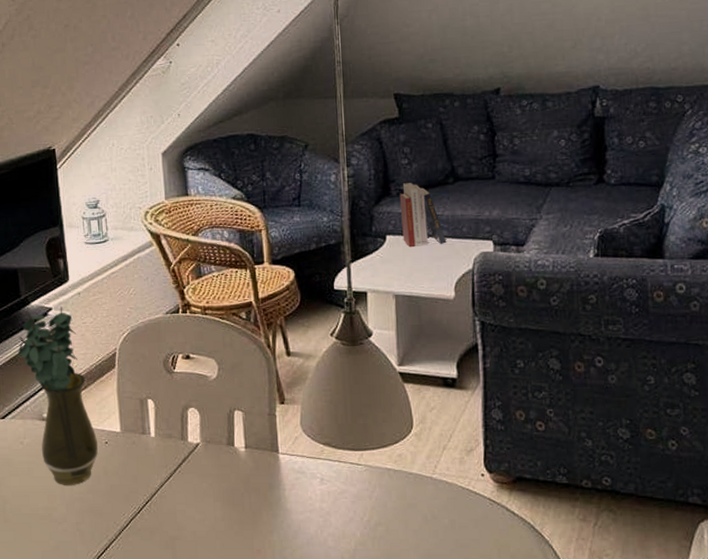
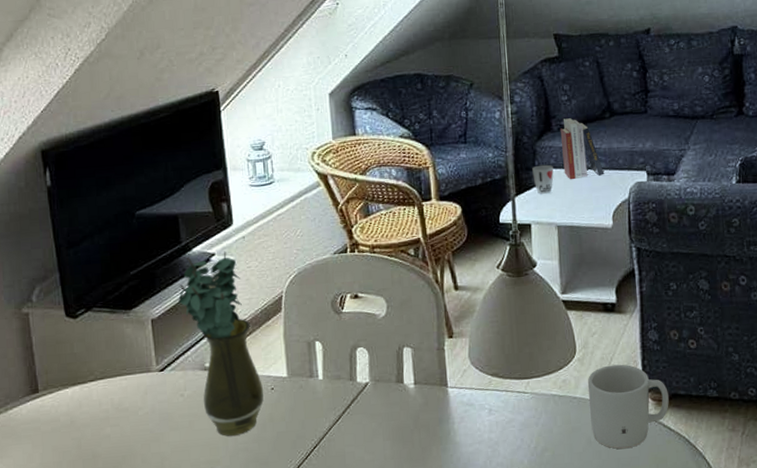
cup: none [369,231,392,262] -> present [532,164,554,195]
mug: none [424,442,513,530] -> present [587,364,669,450]

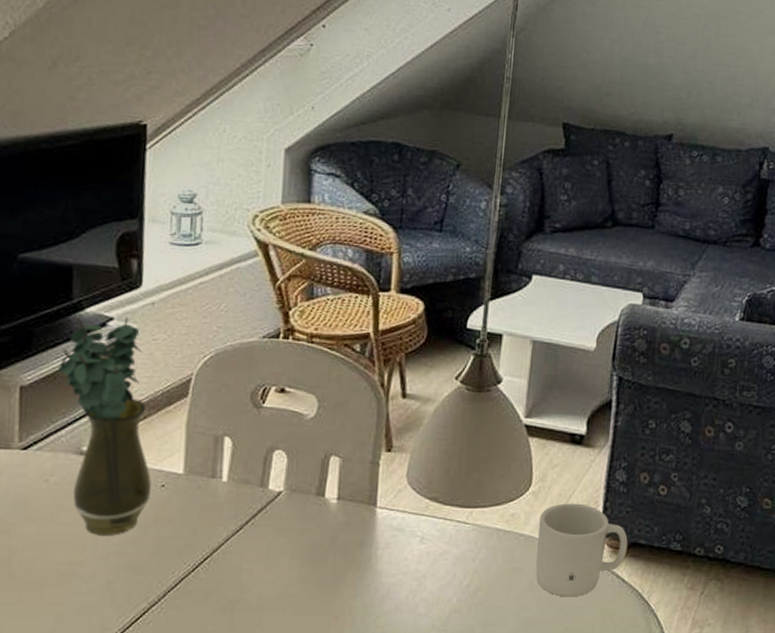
cup: present [532,164,554,195] -> none [513,269,538,304]
books: present [560,117,605,180] -> none [550,220,596,292]

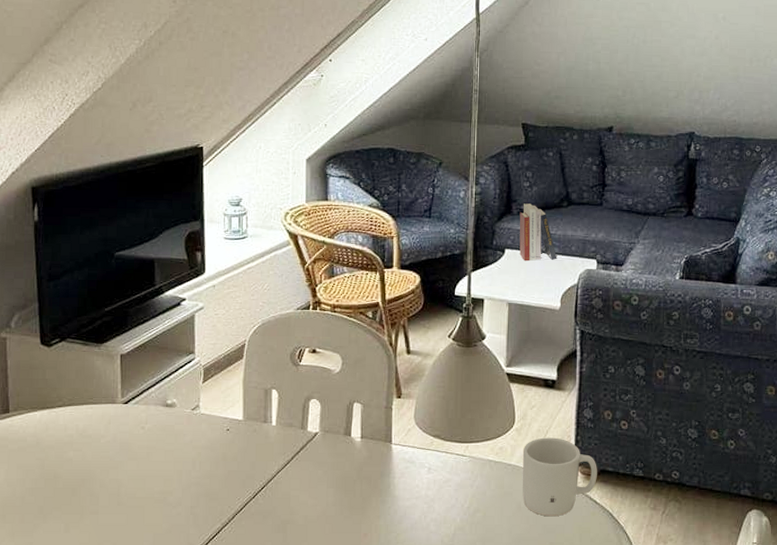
vase: present [58,317,152,535] -> none [148,297,220,470]
books: none [550,220,596,292] -> present [519,202,557,262]

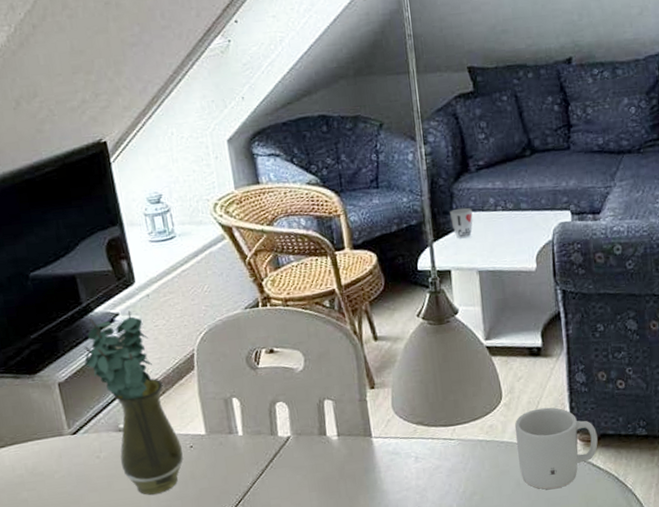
vase: none [148,297,220,470] -> present [84,310,184,495]
cup: none [490,244,510,273] -> present [450,207,473,240]
books: present [519,202,557,262] -> none [478,156,527,223]

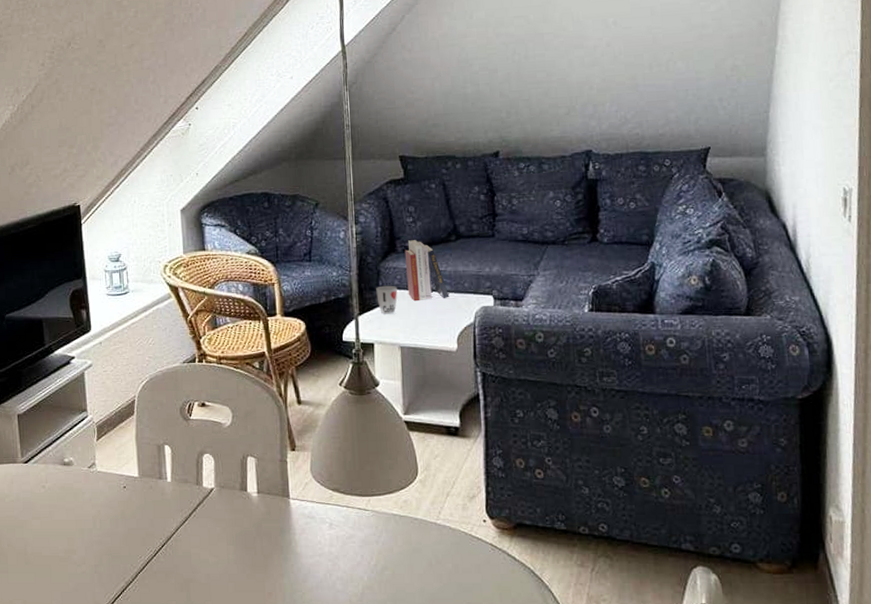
vase: present [84,310,184,495] -> none [42,355,117,528]
books: none [478,156,527,223] -> present [404,239,450,302]
mug: present [514,407,598,490] -> none [429,489,514,575]

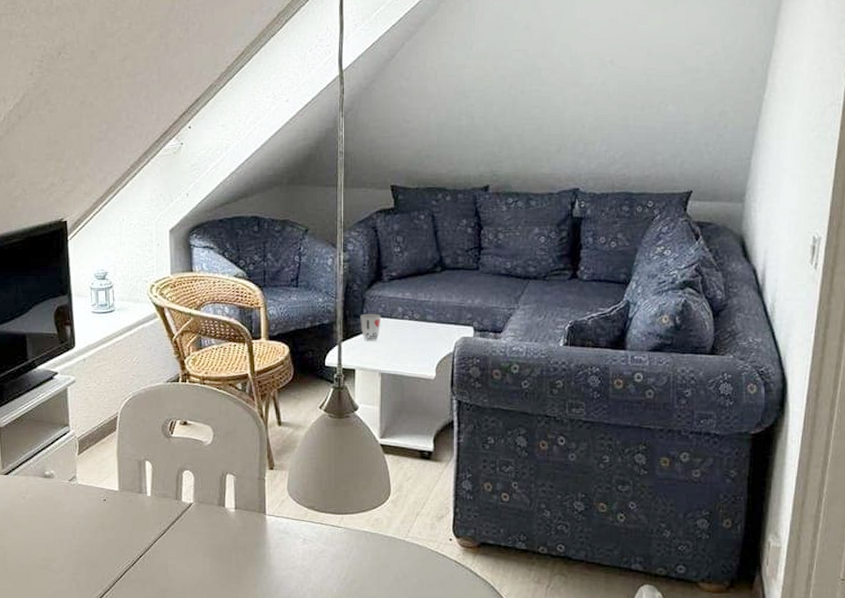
books: present [404,239,450,302] -> none [390,269,431,330]

